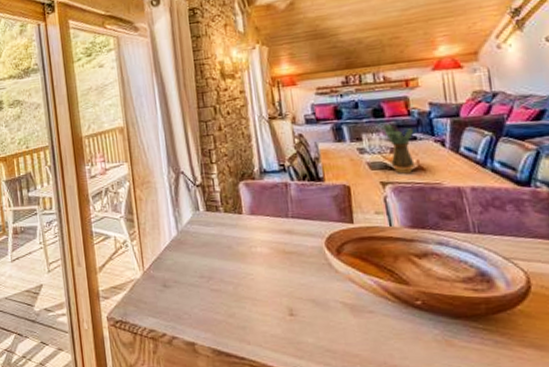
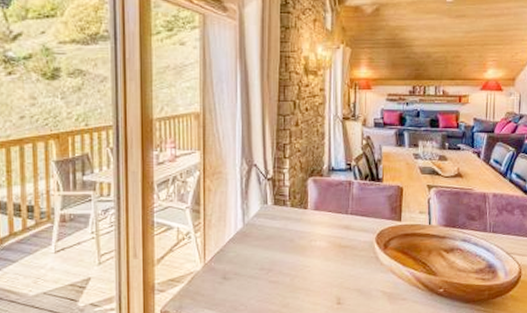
vase: present [381,124,415,174] -> none [435,133,459,179]

